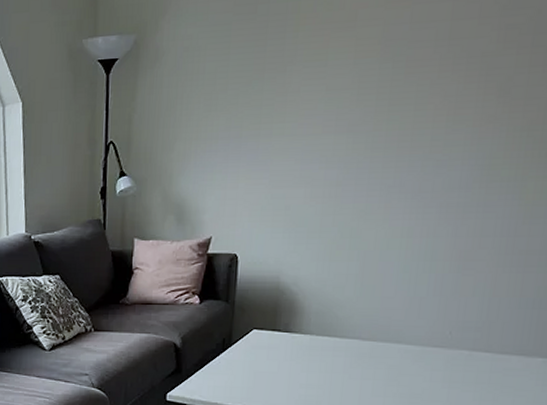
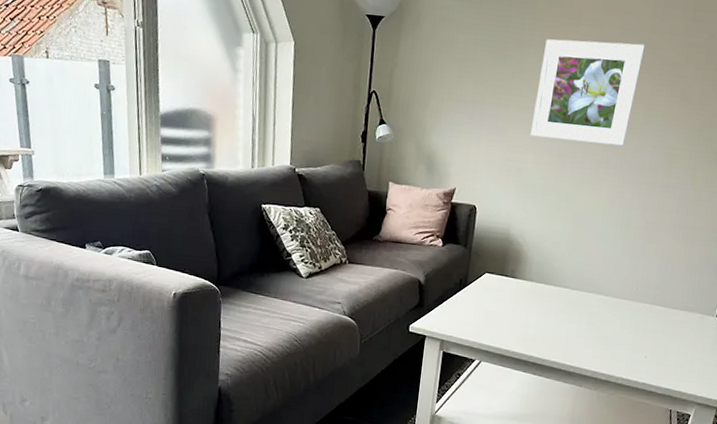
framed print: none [299,36,445,167] -> present [530,39,645,146]

